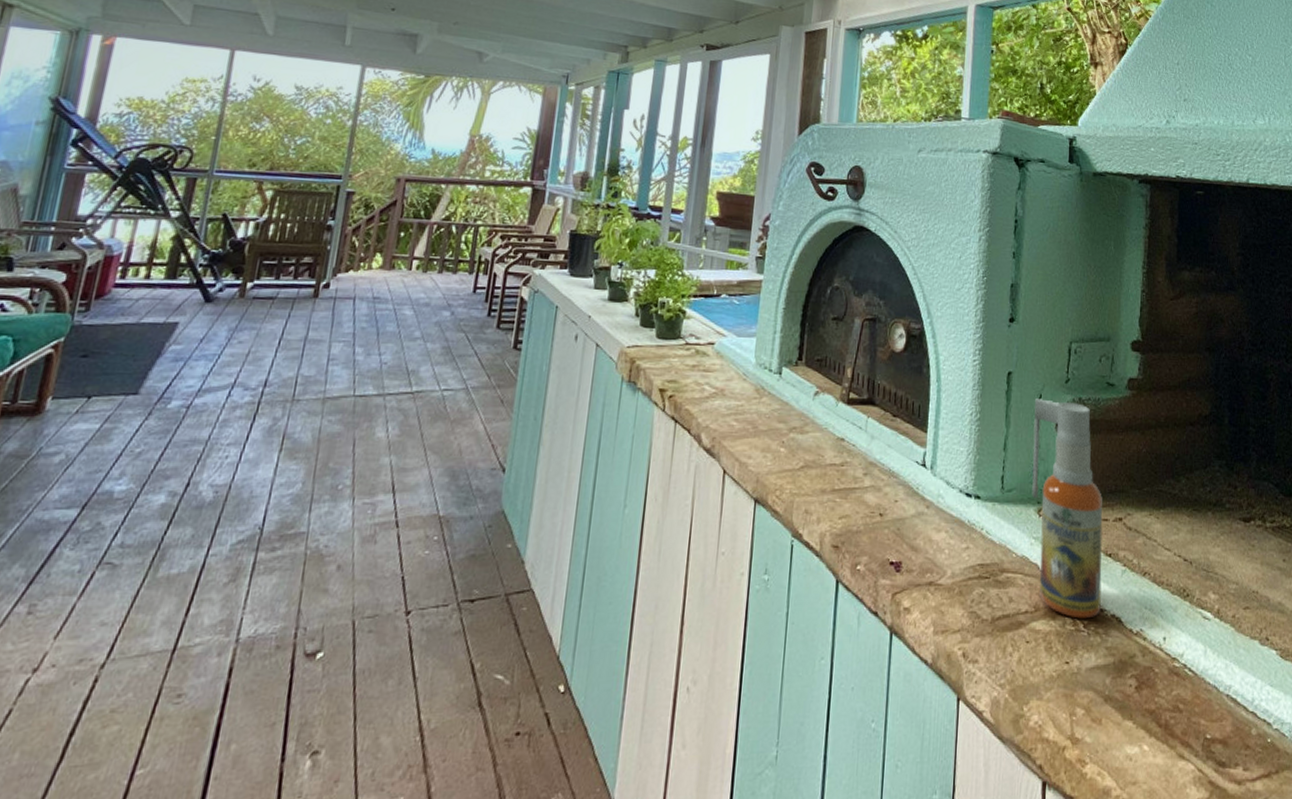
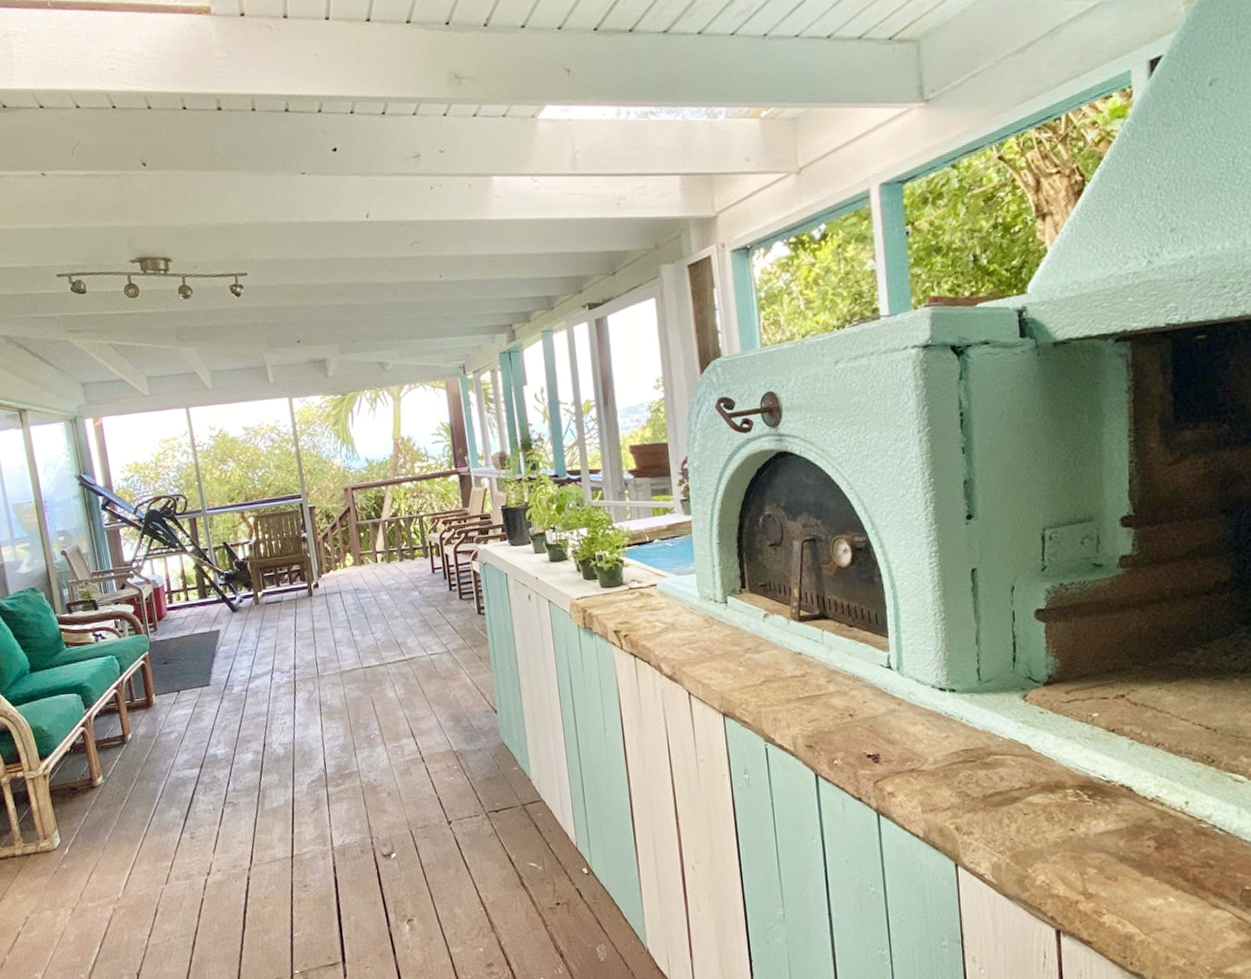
spray bottle: present [1032,399,1103,619] -> none [1007,588,1107,791]

